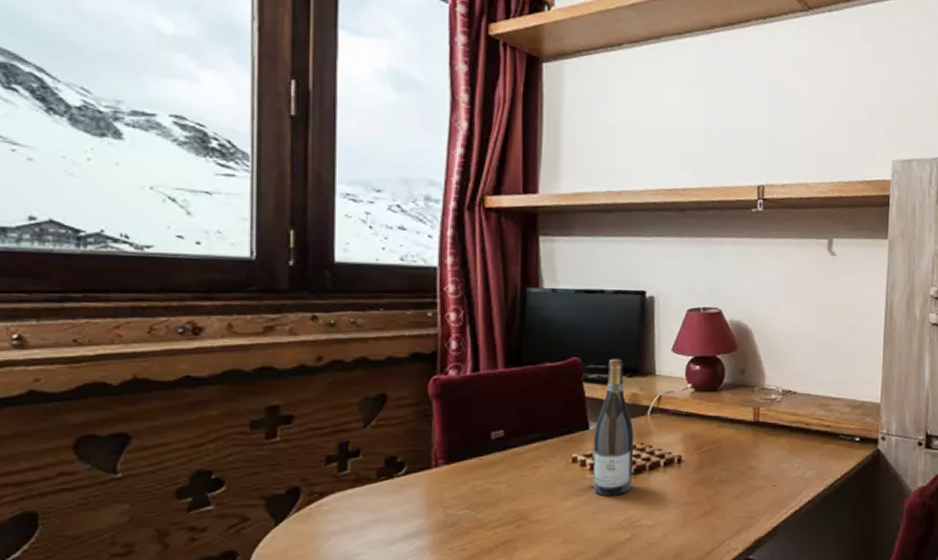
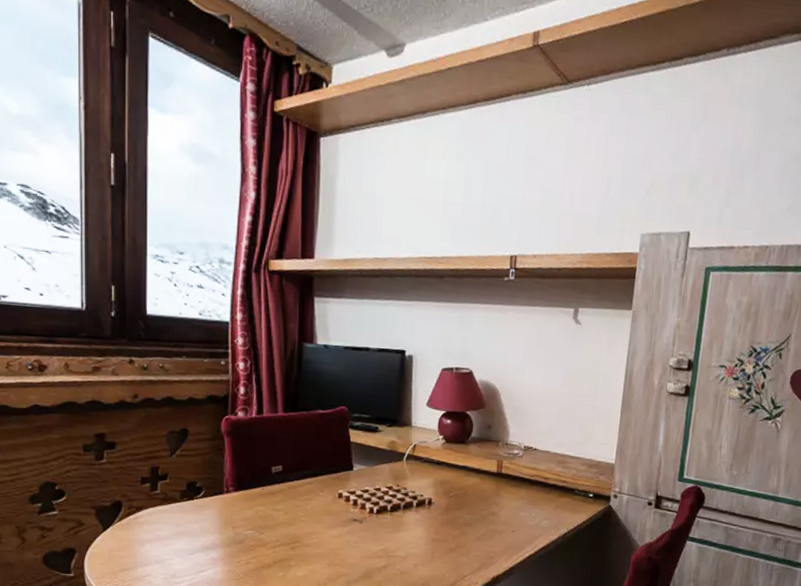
wine bottle: present [592,358,634,496] -> none [355,409,392,529]

